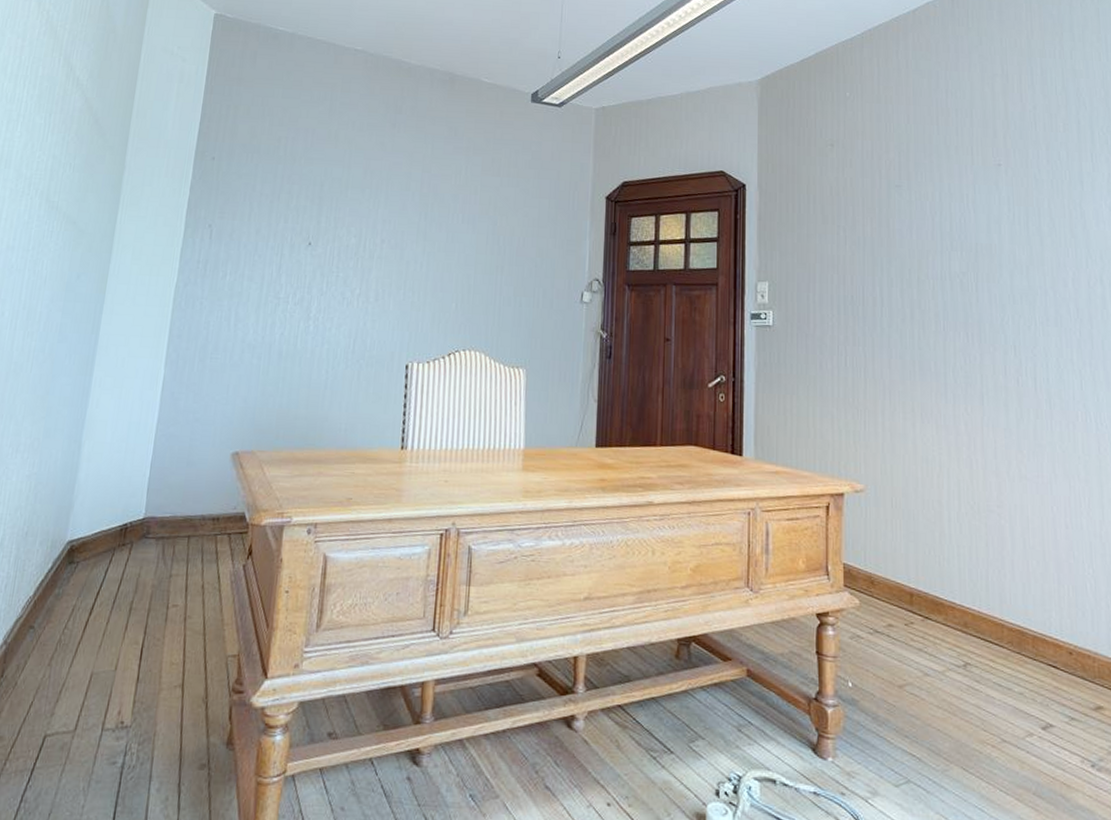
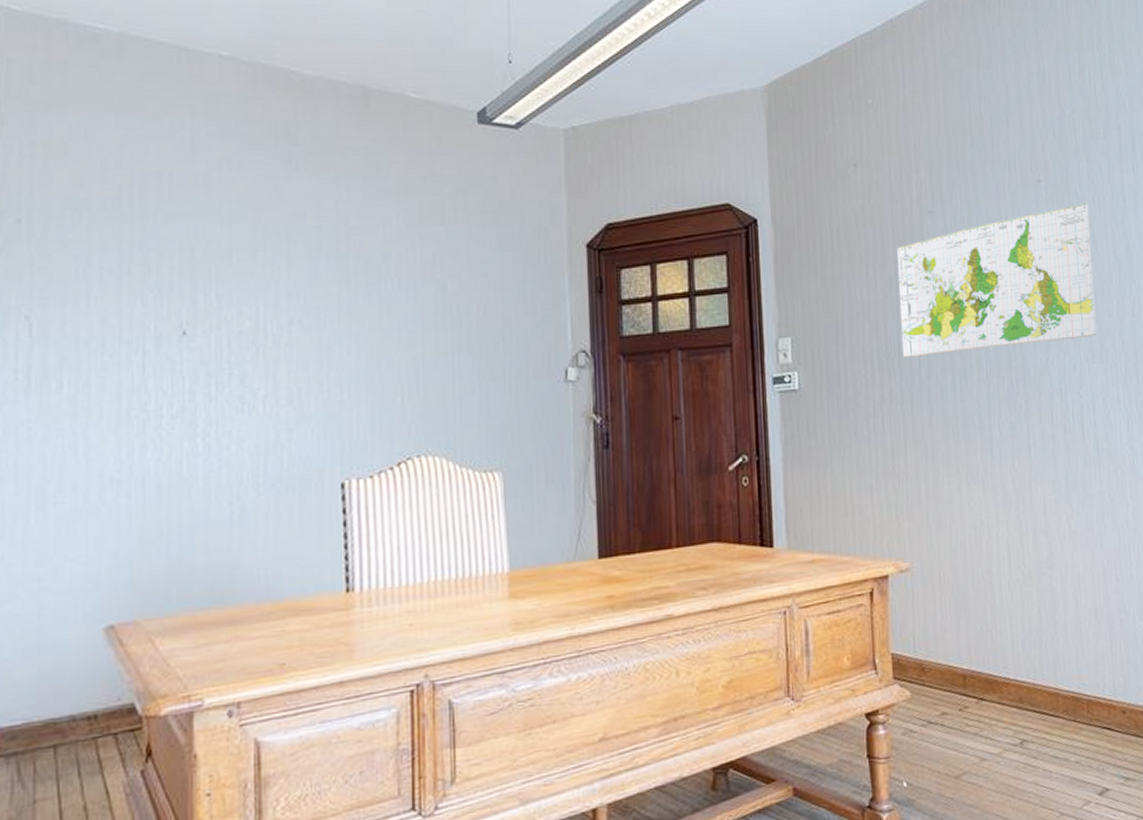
map: none [865,185,1053,307] -> present [897,202,1098,357]

